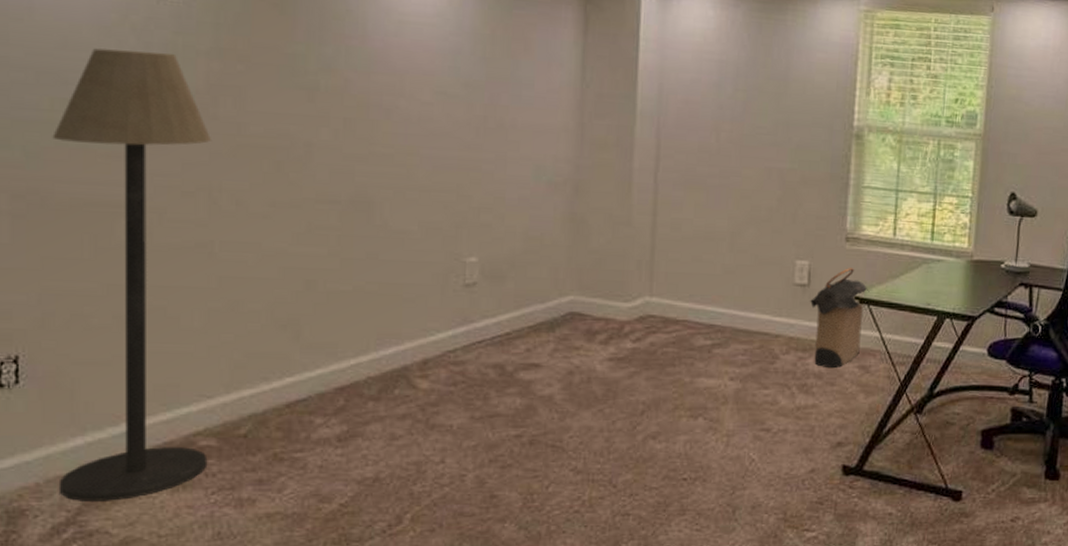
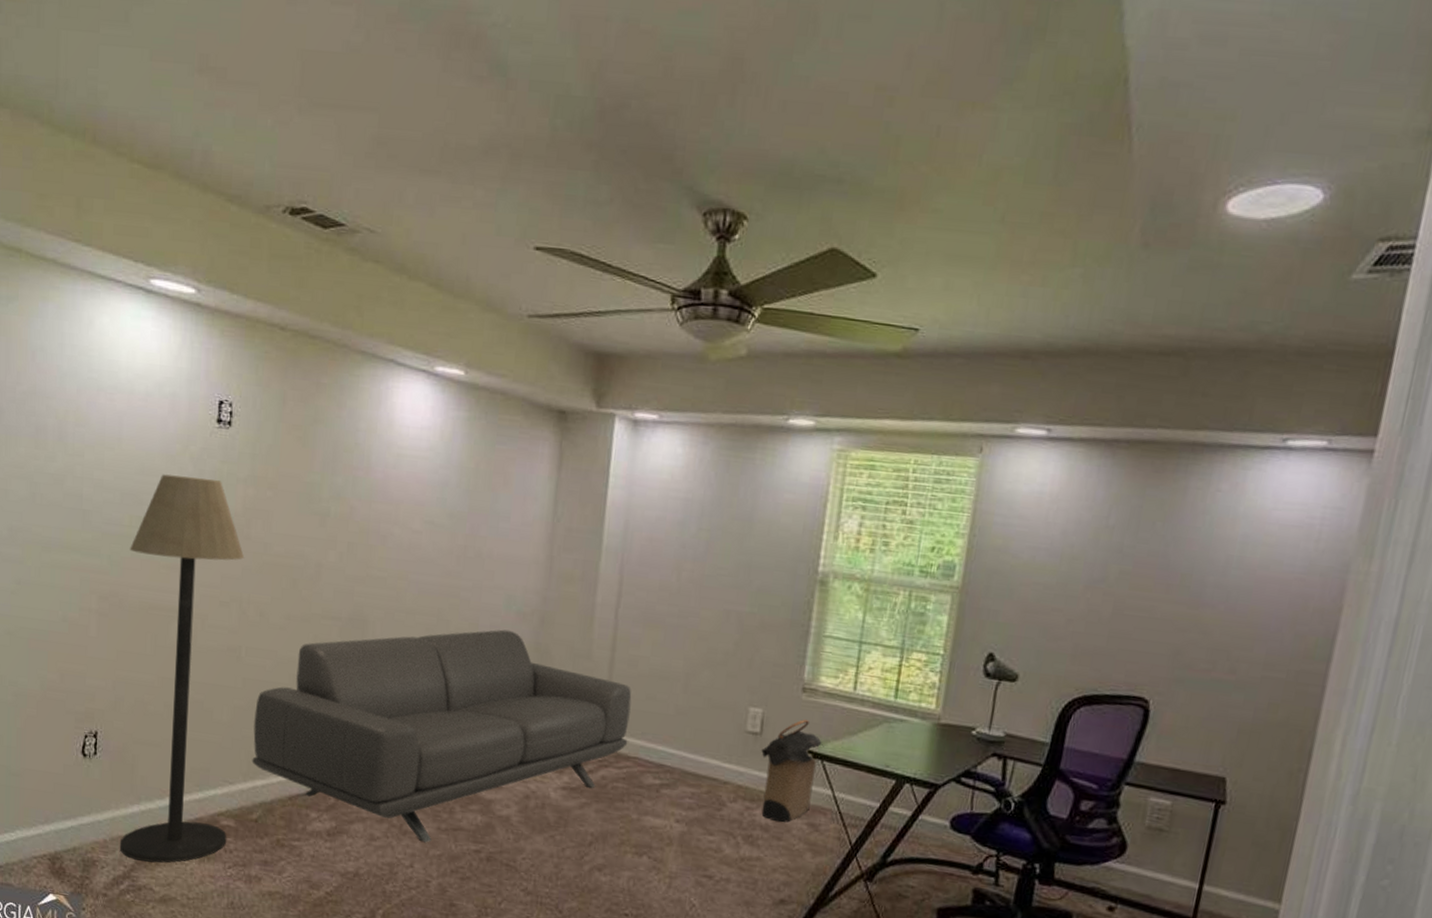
sofa: none [235,201,677,435] -> present [252,629,632,843]

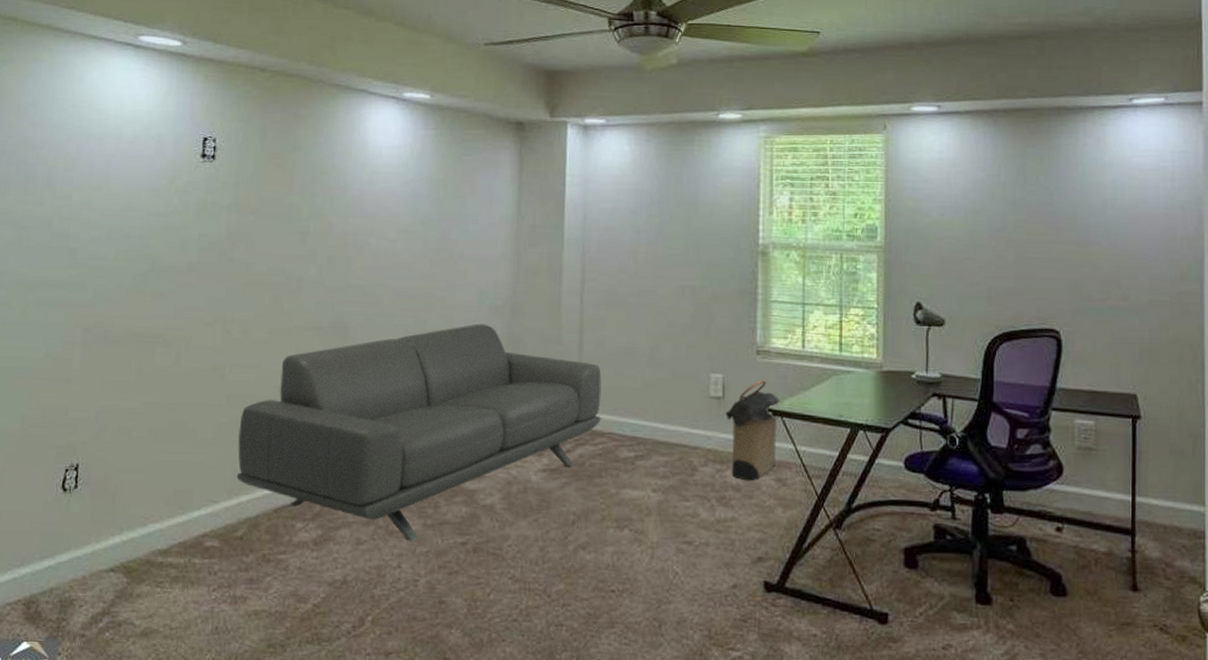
floor lamp: present [119,474,245,863] -> none [99,208,229,595]

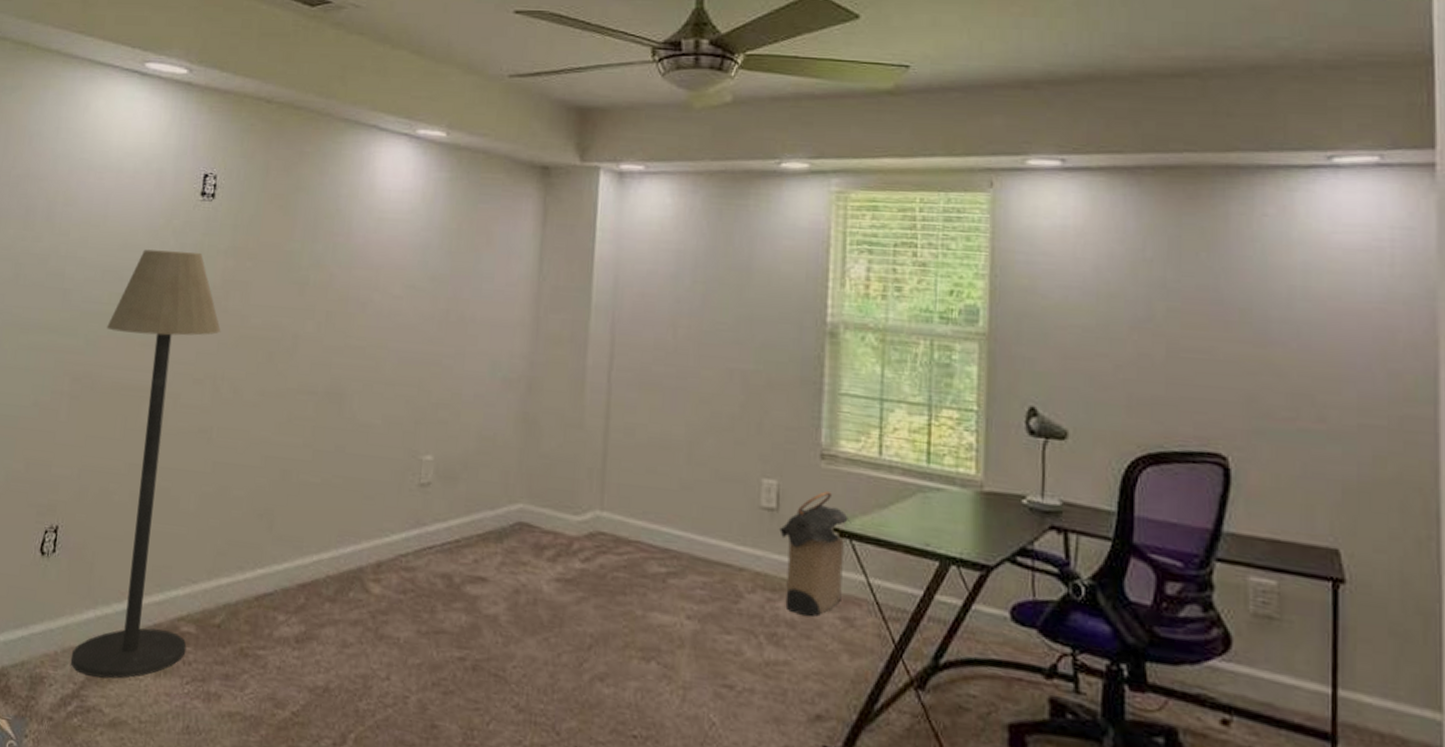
floor lamp: none [99,208,229,595] -> present [70,249,221,679]
sofa: present [236,323,602,541] -> none [217,398,630,650]

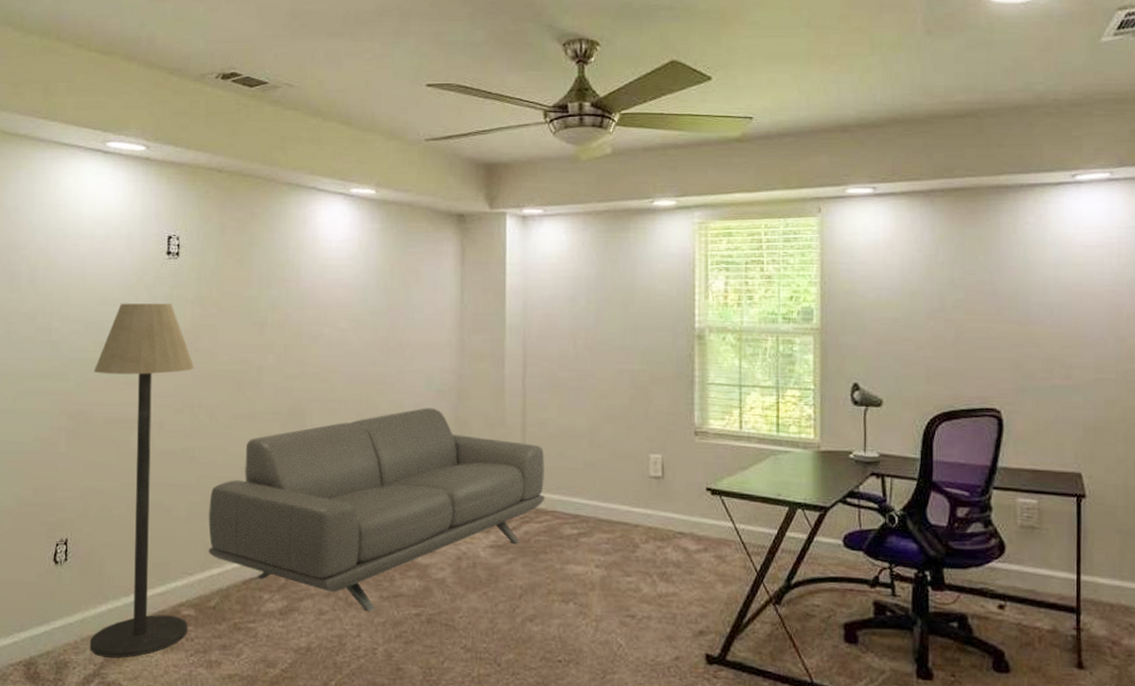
sofa: none [217,398,630,650] -> present [208,407,545,612]
laundry hamper: present [779,491,851,618] -> none [665,460,721,558]

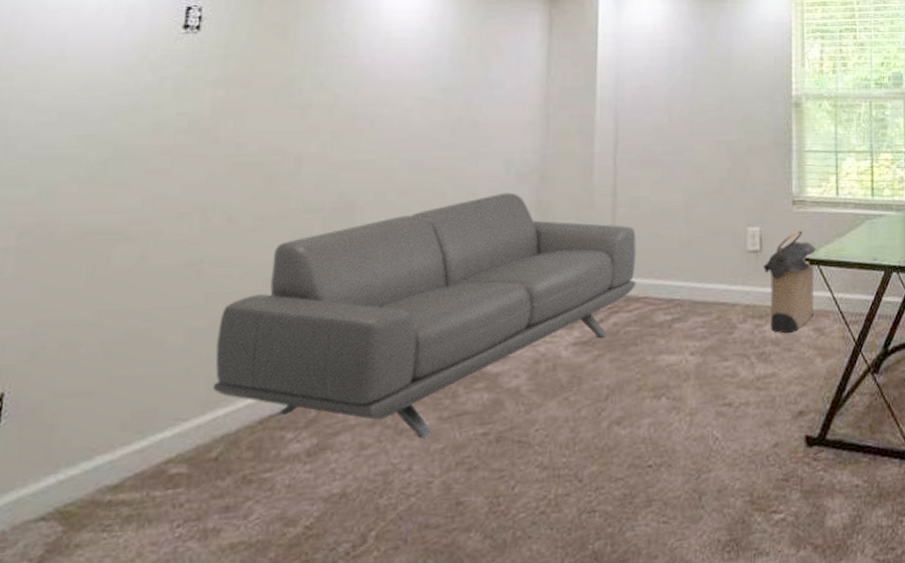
floor lamp: present [89,303,195,658] -> none [24,86,212,548]
laundry hamper: none [665,460,721,558] -> present [763,230,818,334]

